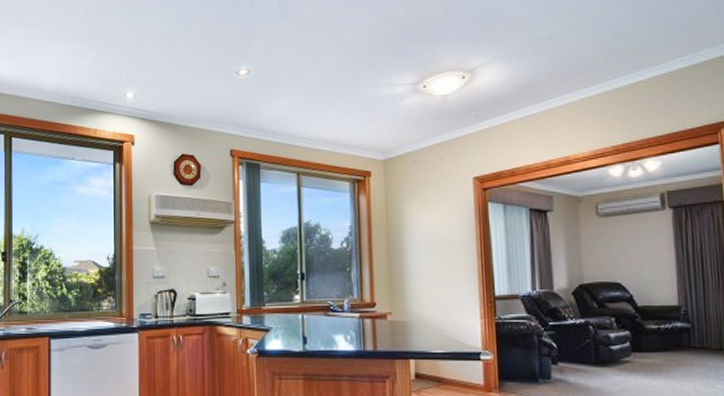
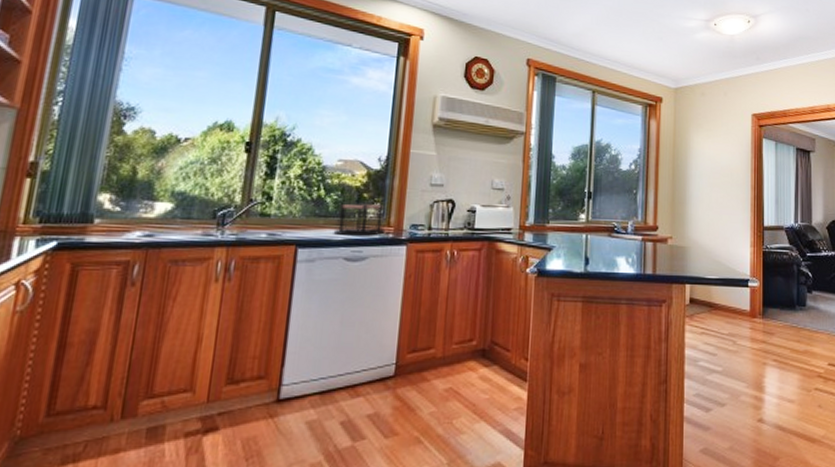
dish rack: none [77,298,119,326] -> present [333,203,386,236]

